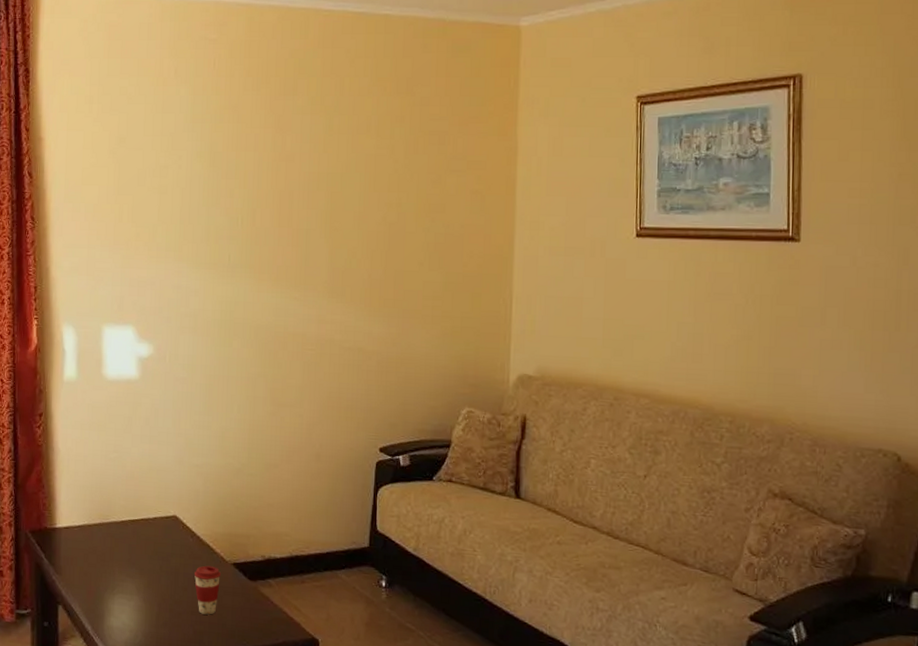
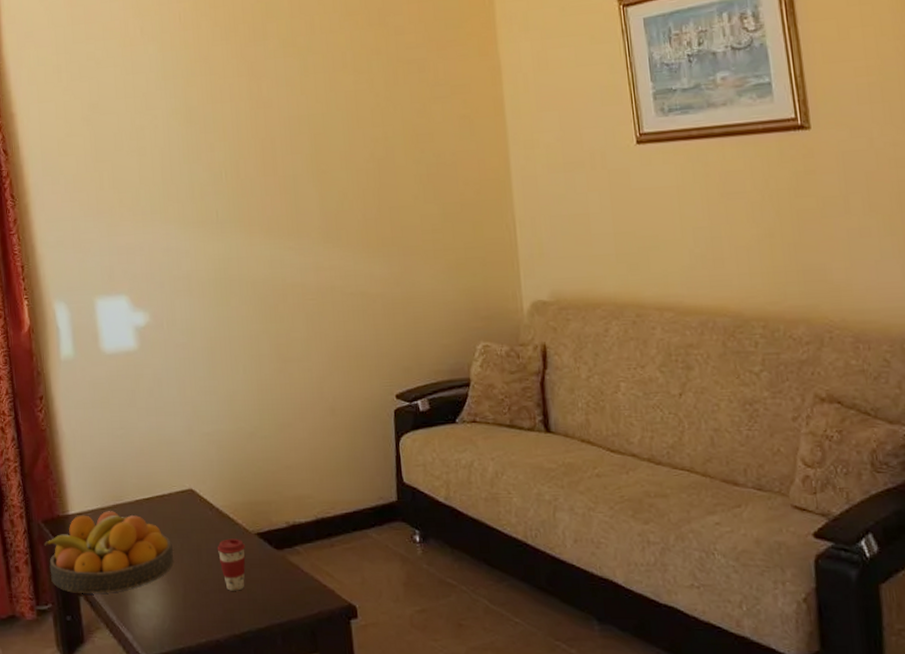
fruit bowl: none [30,528,152,605] -> present [45,511,173,593]

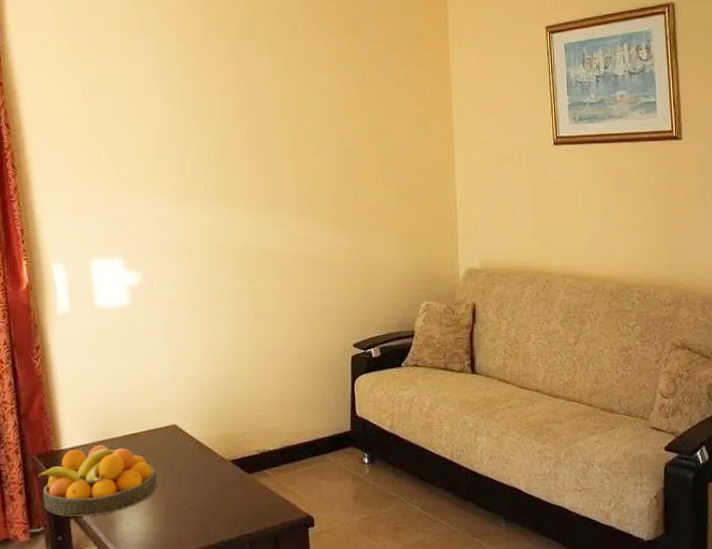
coffee cup: present [217,538,246,591] -> none [196,465,221,509]

